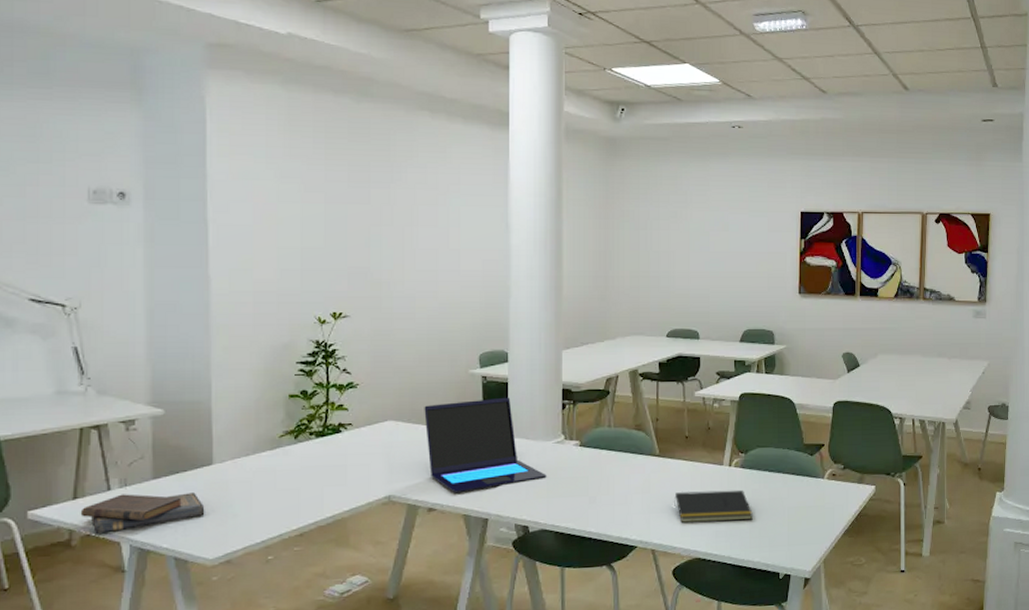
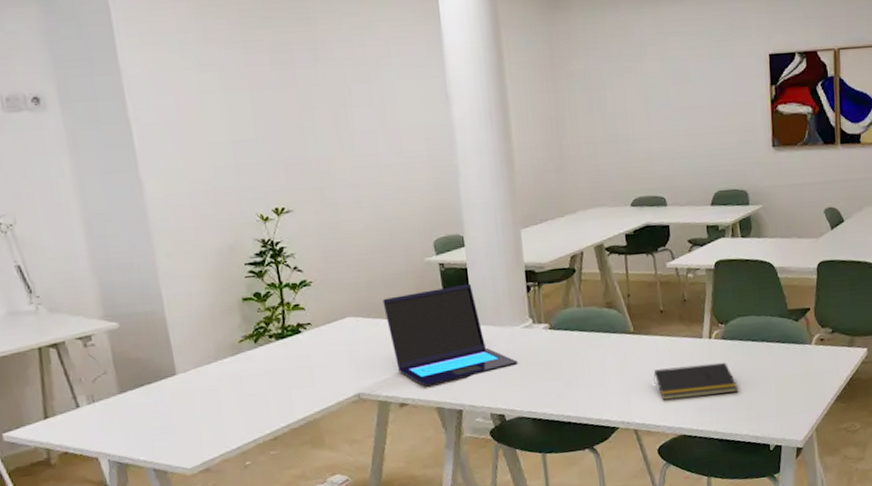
diary: present [80,492,205,534] -> none [53,404,177,451]

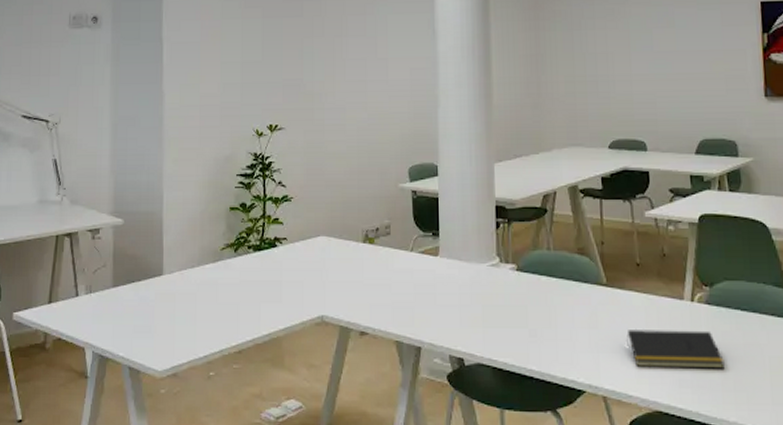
laptop: present [383,283,518,387] -> none [355,213,482,317]

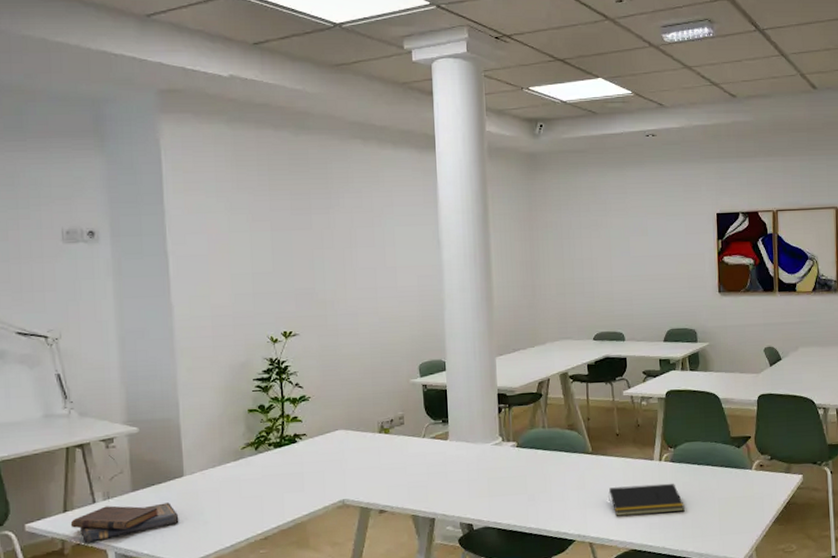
diary: none [54,300,156,338] -> present [70,502,179,543]

